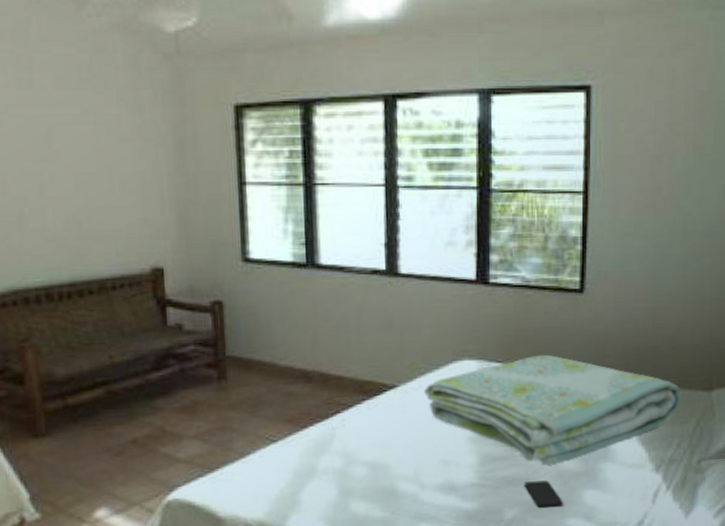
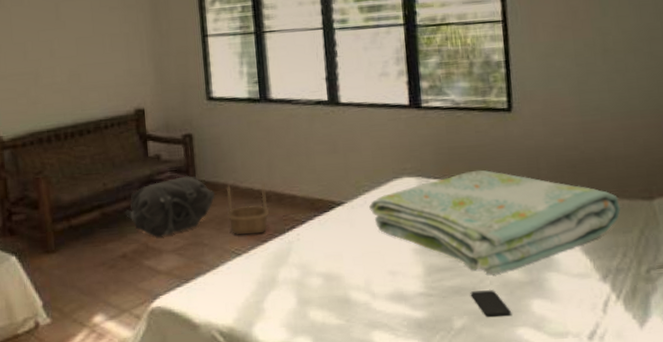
duffel bag: none [137,350,249,421] -> present [125,176,216,238]
basket: none [261,361,312,420] -> present [227,183,270,235]

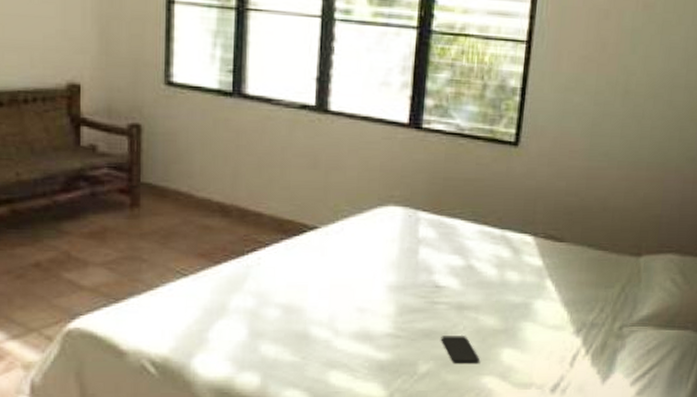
duffel bag: present [125,176,216,238] -> none [44,175,164,247]
basket: present [227,183,270,235] -> none [175,192,228,253]
towel: present [369,170,621,275] -> none [346,206,608,319]

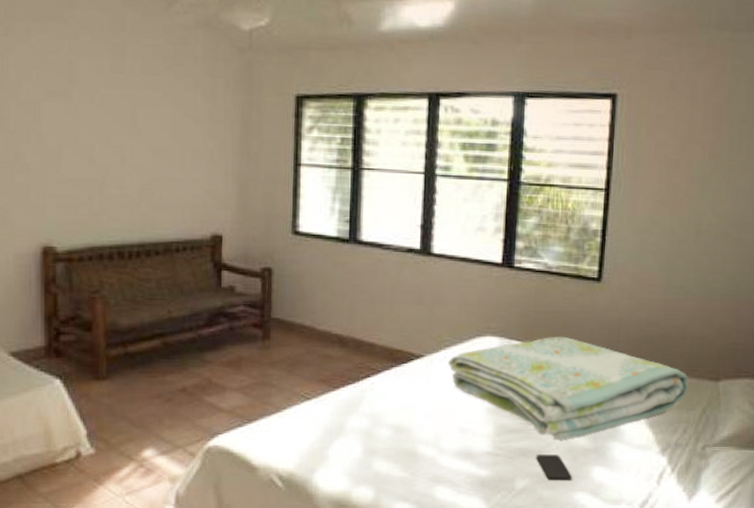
towel: none [346,206,608,319] -> present [448,336,688,439]

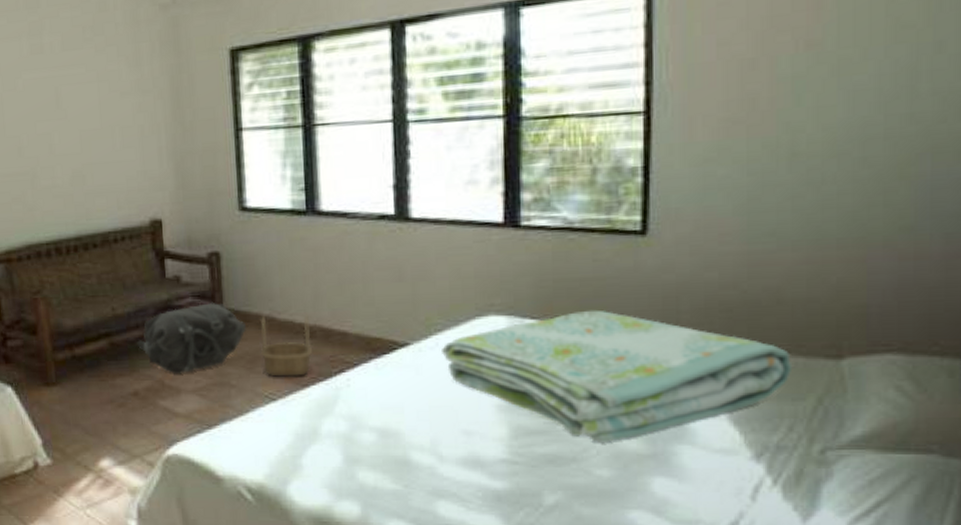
duffel bag: none [190,312,290,374] -> present [138,303,247,375]
basket: none [300,325,345,379] -> present [260,315,313,377]
smartphone: present [536,453,572,480] -> none [569,460,622,494]

